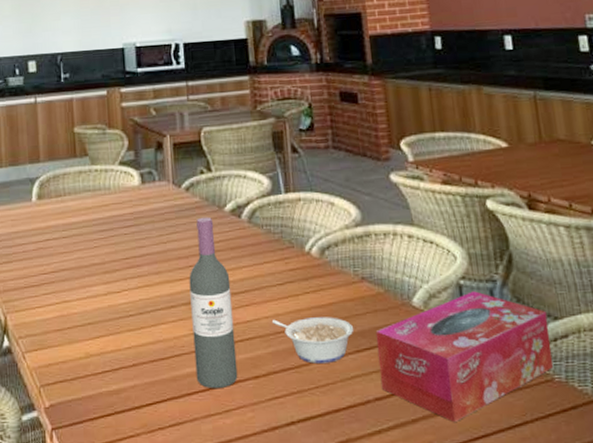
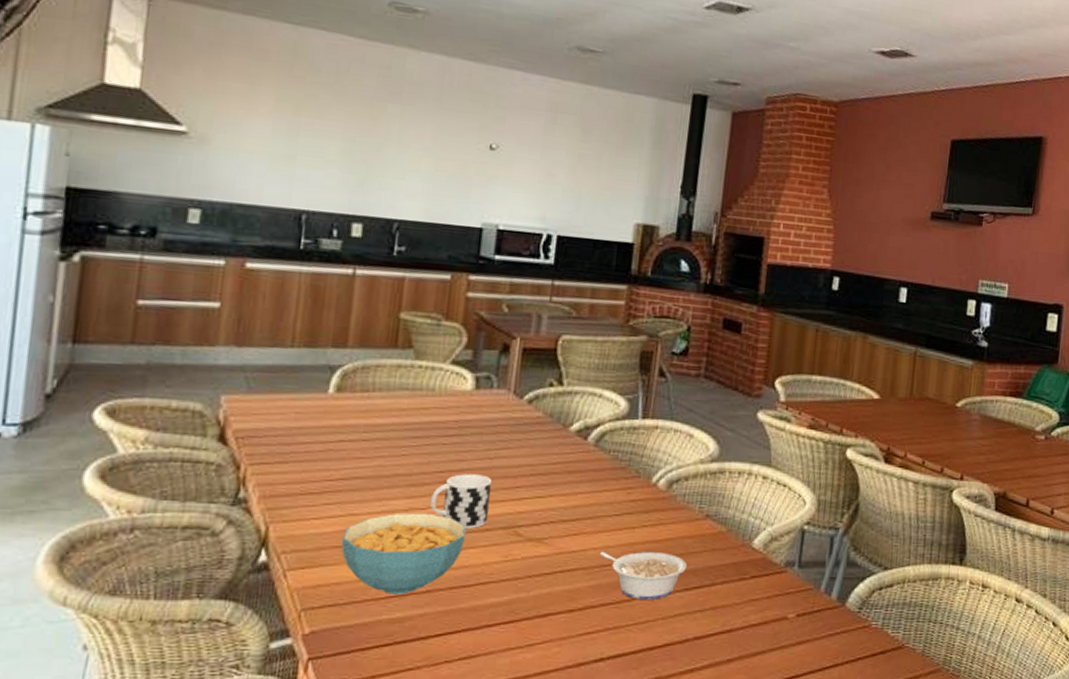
cereal bowl: none [61,295,156,369] -> present [341,513,466,595]
cup: none [122,258,172,307] -> present [429,474,493,529]
wine bottle: present [189,217,238,389] -> none [500,434,562,622]
tissue box: present [375,291,554,423] -> none [703,537,879,664]

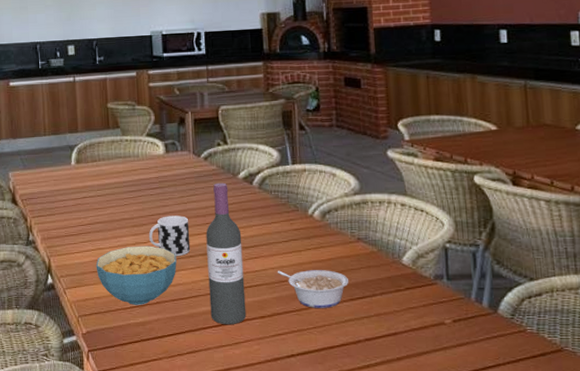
wine bottle: none [500,434,562,622] -> present [206,182,247,325]

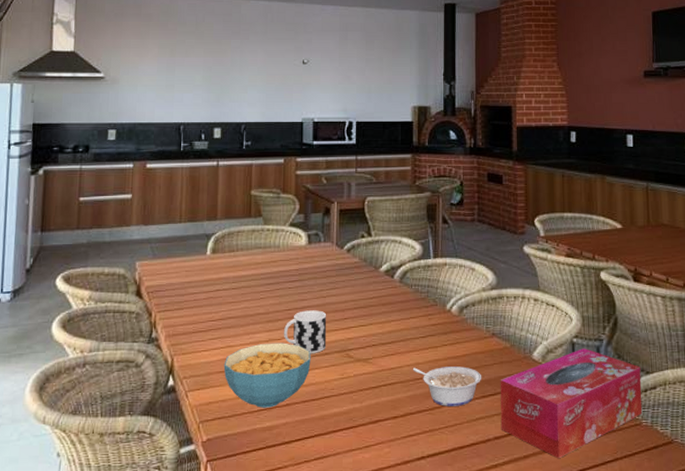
wine bottle: present [206,182,247,325] -> none [342,276,380,427]
tissue box: none [368,253,527,362] -> present [500,348,643,459]

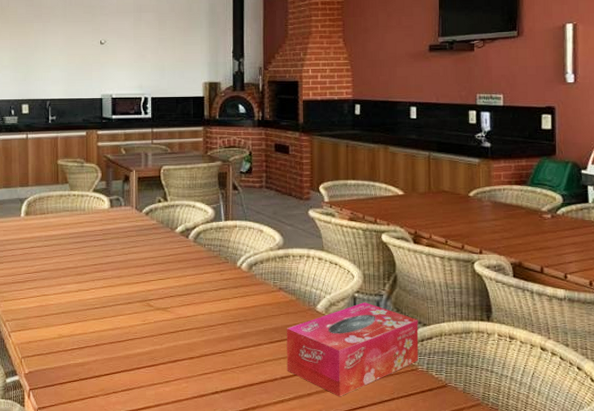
cereal bowl: present [223,342,311,408] -> none [40,293,116,347]
cup: present [283,310,327,353] -> none [91,265,129,302]
legume: present [413,366,482,407] -> none [207,316,270,350]

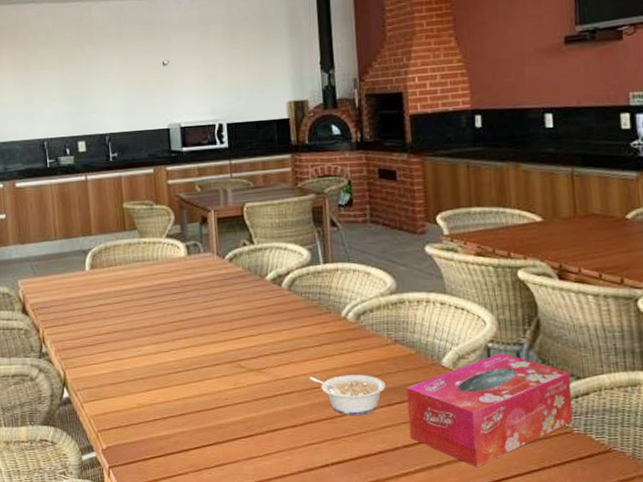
legume: none [207,316,270,350] -> present [310,374,386,415]

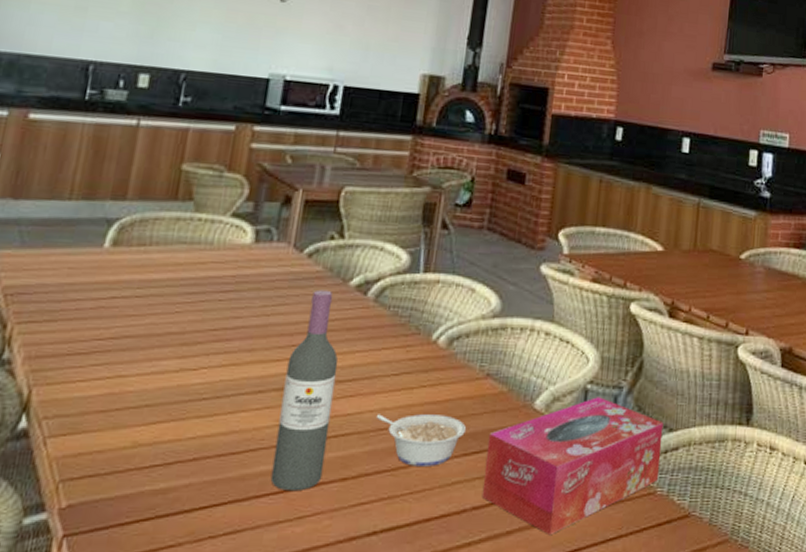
wine bottle: none [232,285,277,436] -> present [270,289,339,492]

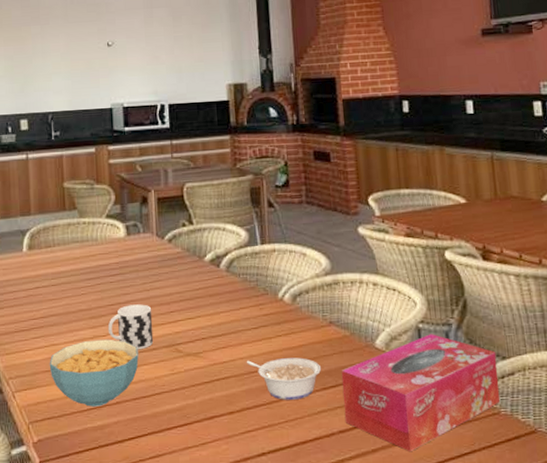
cereal bowl: none [106,374,239,463] -> present [49,339,139,407]
cup: none [201,332,268,390] -> present [107,304,154,349]
wine bottle: present [270,289,339,492] -> none [170,266,214,424]

